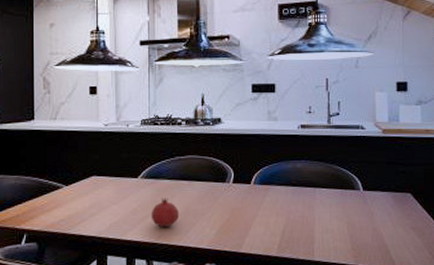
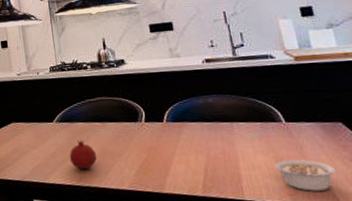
legume: none [345,225,402,254] -> present [274,159,342,191]

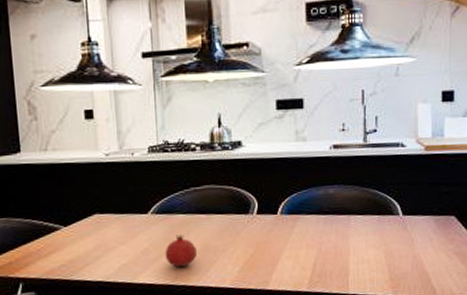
legume: present [274,159,342,191] -> none [382,252,444,283]

